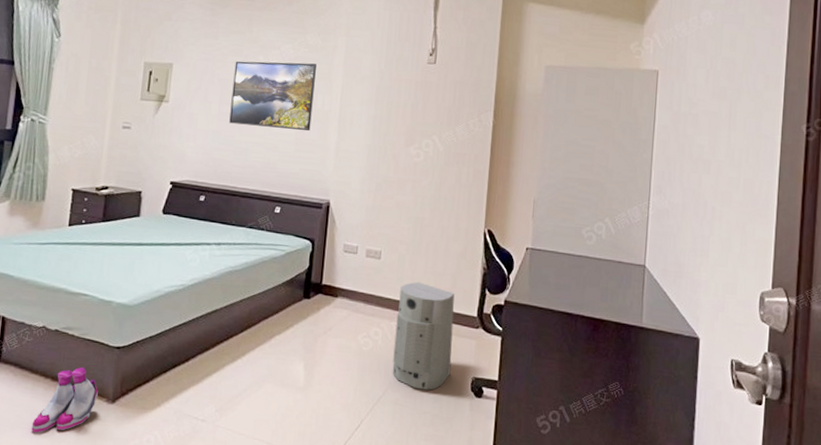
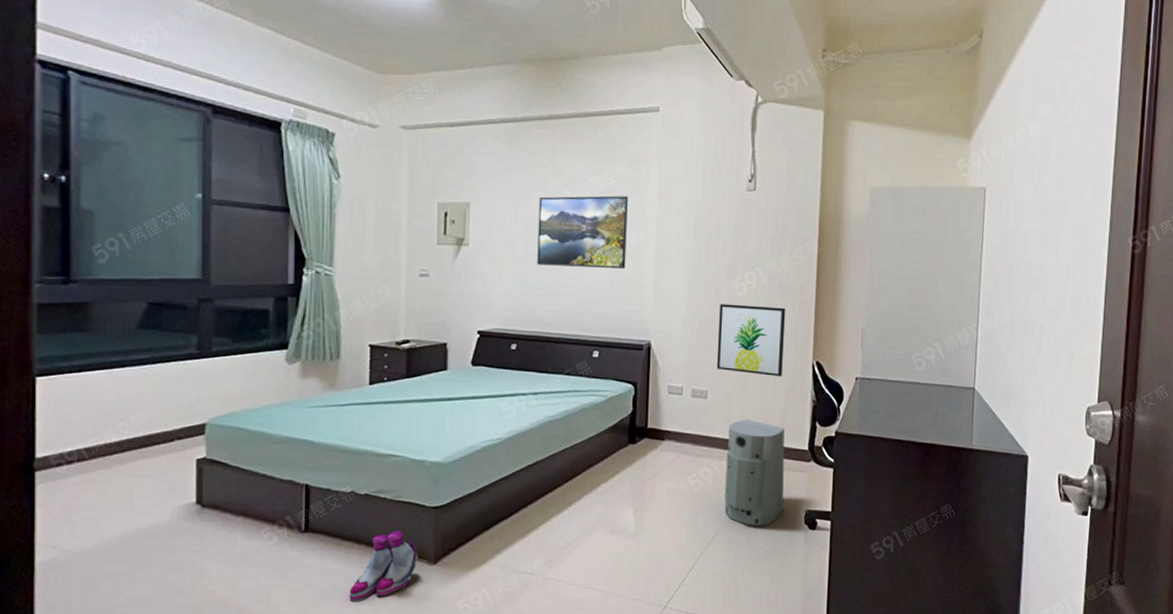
wall art: none [391,169,461,243] -> present [716,304,786,377]

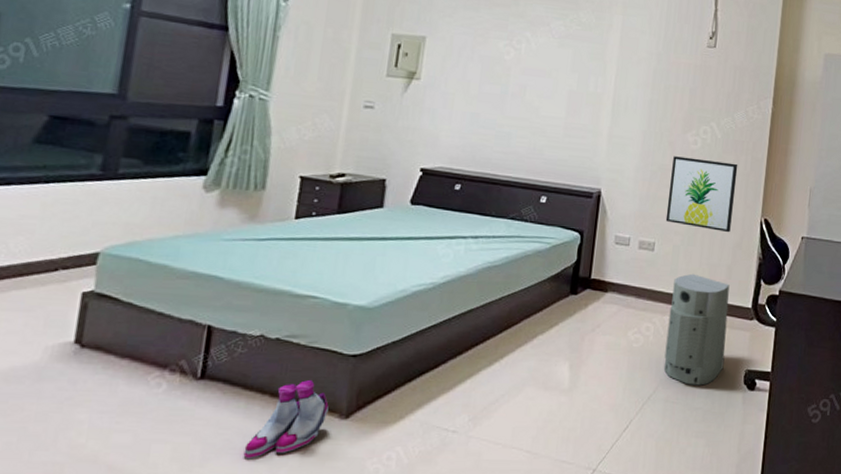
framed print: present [537,195,628,268] -> none [490,36,590,114]

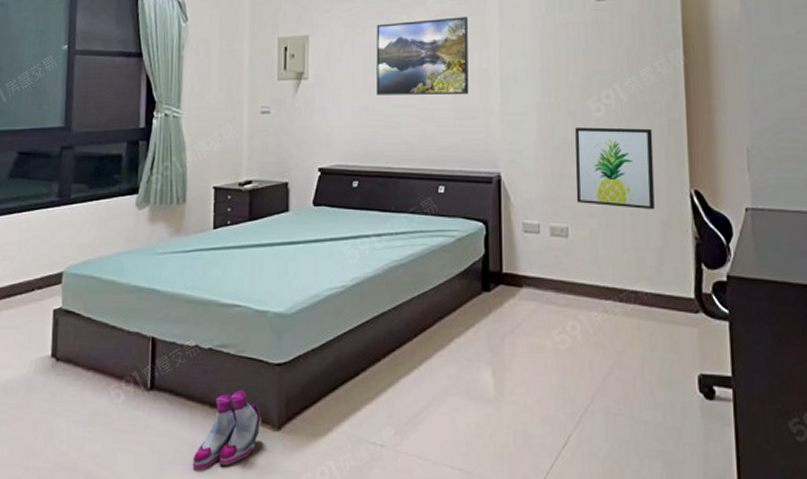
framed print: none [490,36,590,114] -> present [376,17,469,95]
air purifier: present [664,273,730,386] -> none [596,261,671,394]

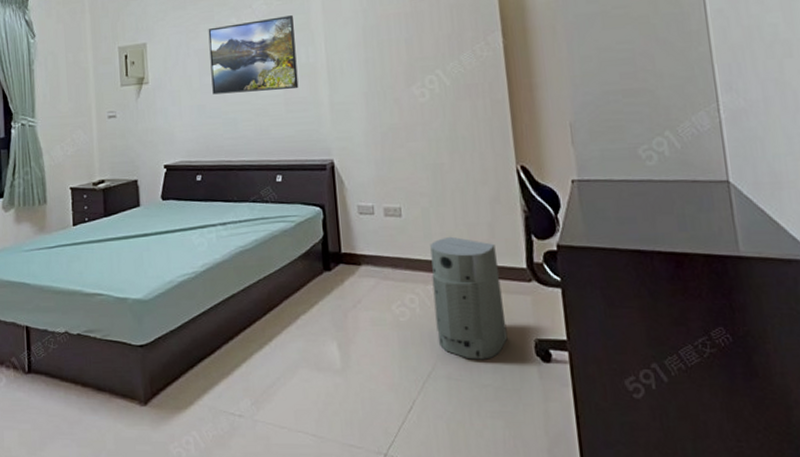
boots: present [192,389,261,471] -> none [70,369,129,444]
wall art: present [575,127,655,210] -> none [402,109,483,187]
air purifier: none [596,261,671,394] -> present [430,236,508,360]

